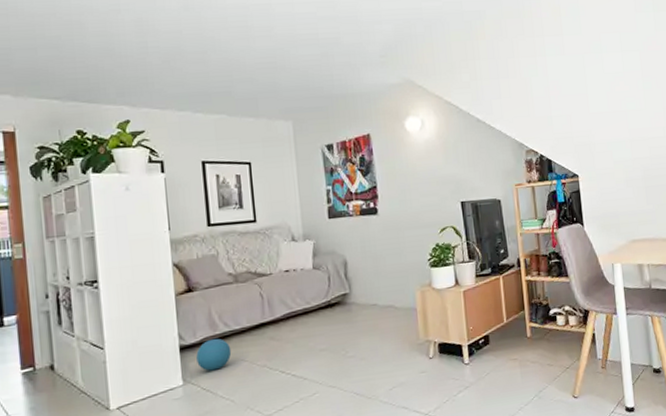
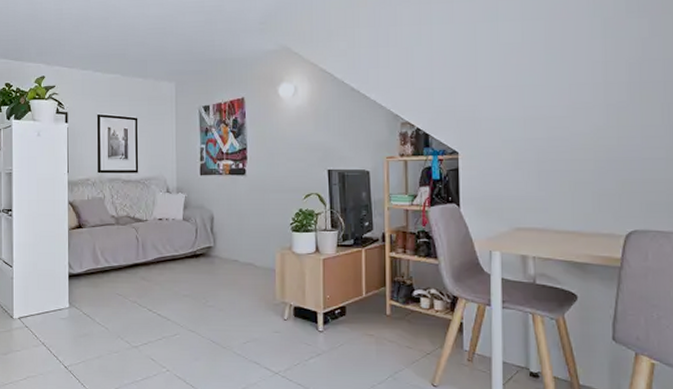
ball: present [196,338,232,371] -> none [81,271,109,299]

